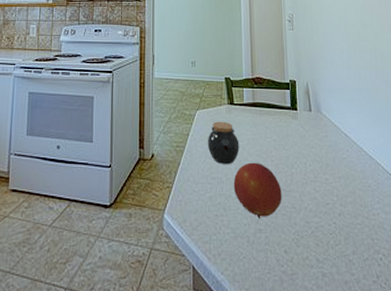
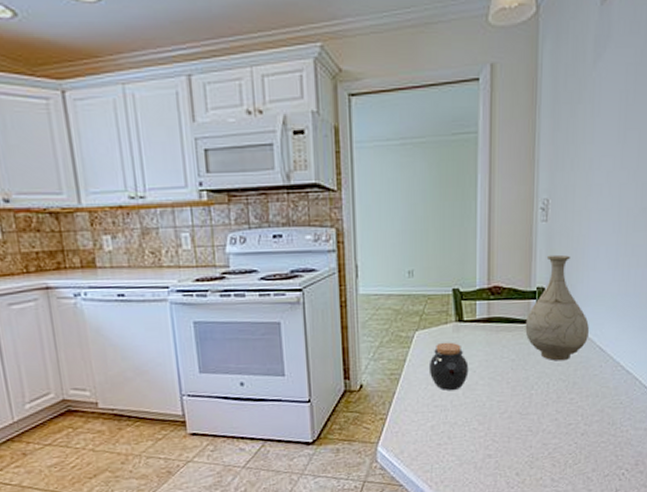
fruit: present [233,162,282,219] -> none [460,386,517,444]
vase: none [283,55,334,144] -> present [525,254,589,361]

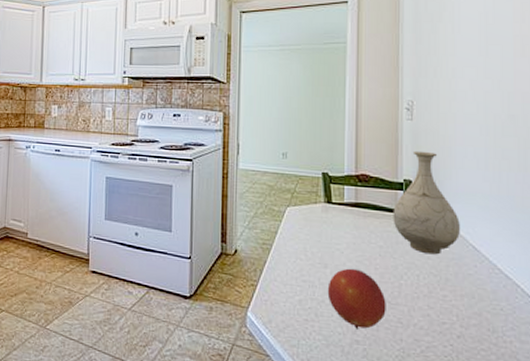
jar: present [428,342,469,390] -> none [298,220,337,268]
fruit: none [460,386,517,444] -> present [327,268,386,329]

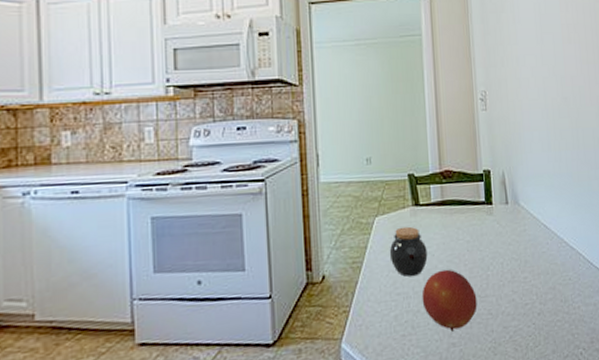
jar: none [298,220,337,268] -> present [389,226,428,277]
vase: present [393,150,460,255] -> none [476,139,533,241]

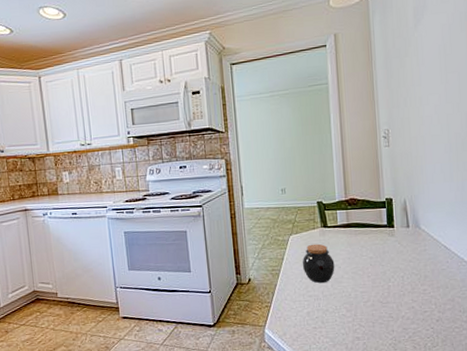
fruit: present [421,269,477,332] -> none [330,279,379,328]

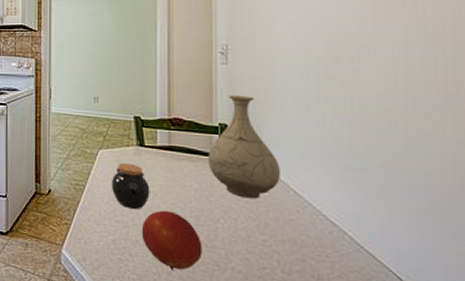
fruit: none [330,279,379,328] -> present [141,210,202,270]
vase: none [378,172,434,258] -> present [208,94,280,199]

